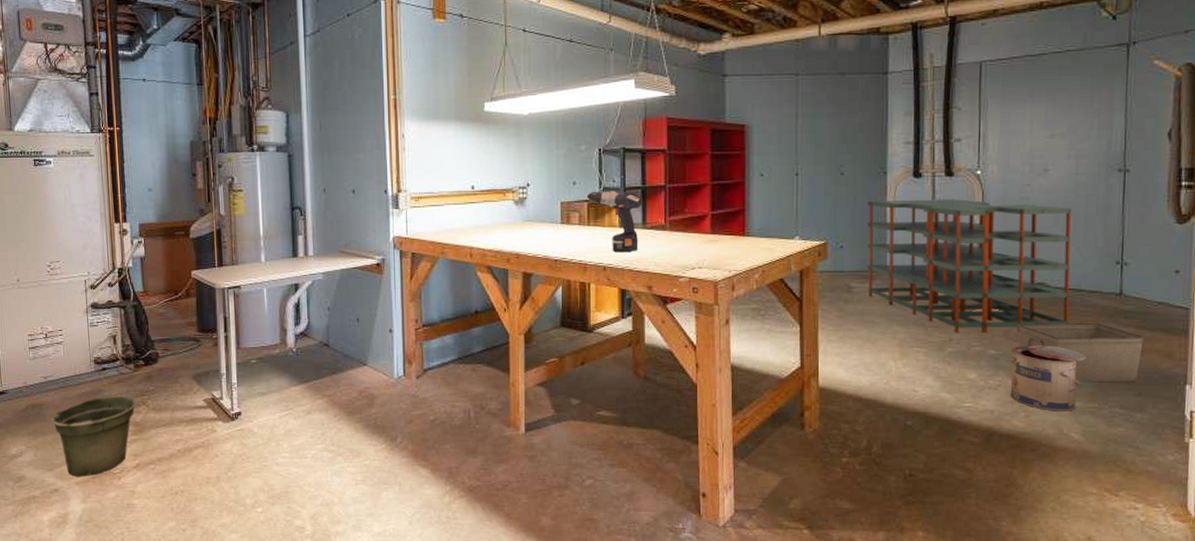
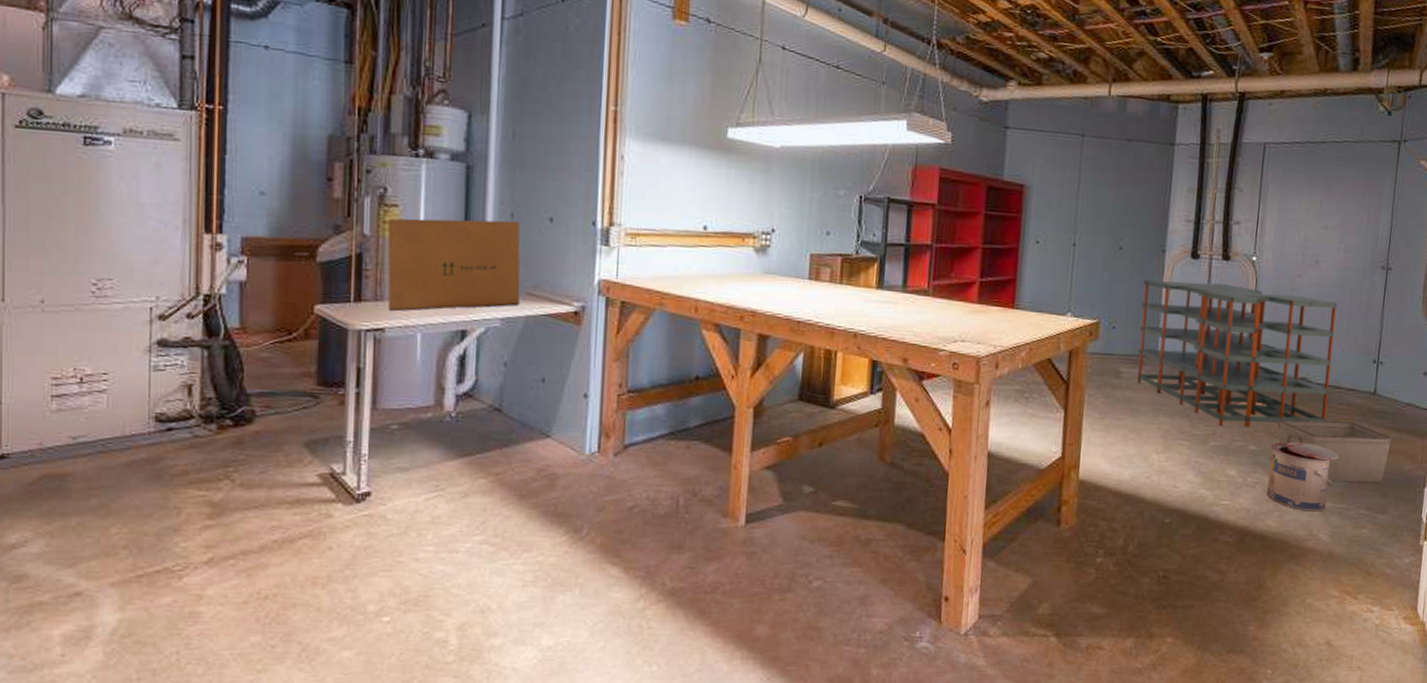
flower pot: present [51,396,136,477] -> none [79,465,215,576]
box: none [236,195,335,271] -> present [387,218,520,311]
power drill: present [587,191,644,253] -> none [842,244,906,318]

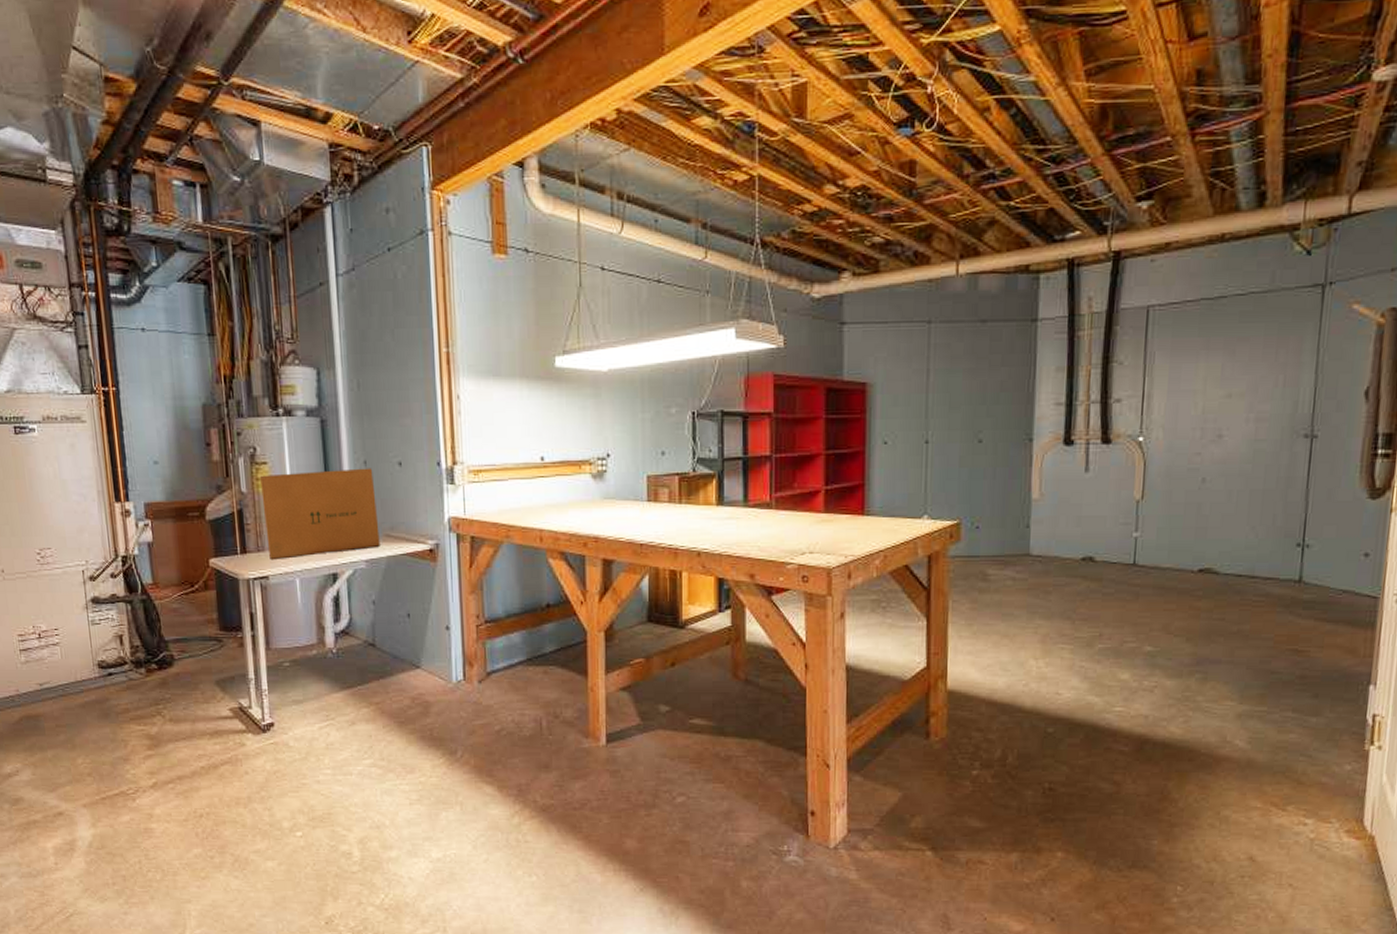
storage shelving unit: present [1137,280,1337,428] -> none [1006,471,1247,627]
paint can: present [1266,442,1339,512] -> none [1167,640,1257,716]
storage bin: present [1279,419,1392,483] -> none [1179,615,1324,683]

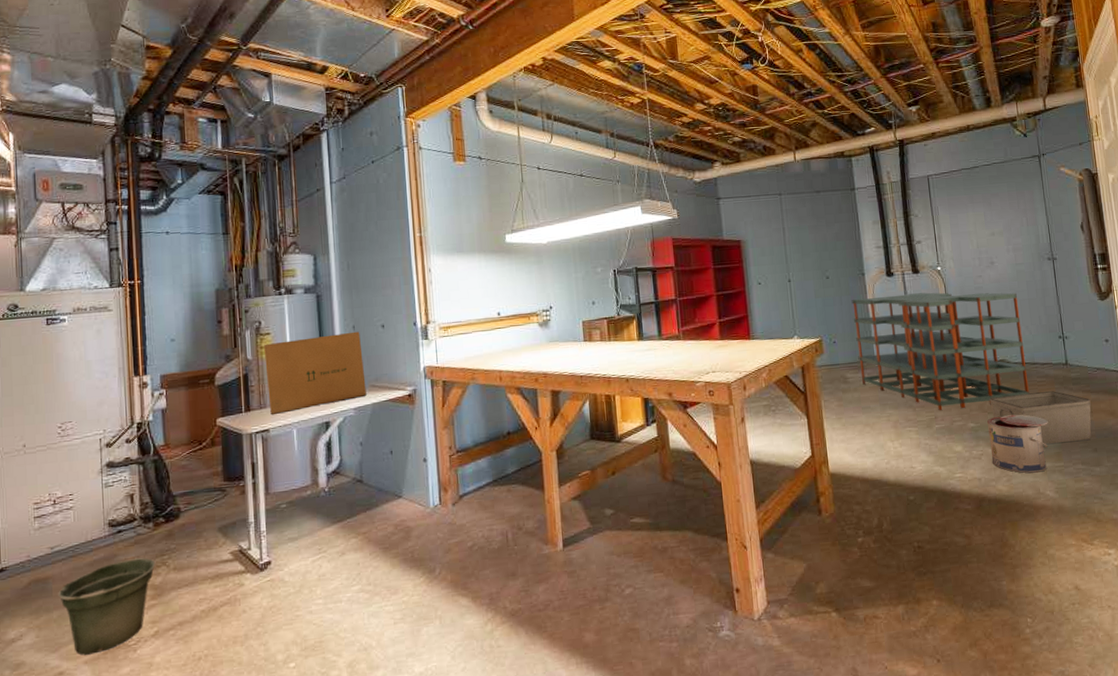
flower pot: none [51,705,150,798] -> present [58,558,155,655]
storage shelving unit: none [1006,471,1247,627] -> present [851,292,1030,411]
paint can: none [1167,640,1257,716] -> present [987,414,1048,474]
storage bin: none [1179,615,1324,683] -> present [989,391,1091,445]

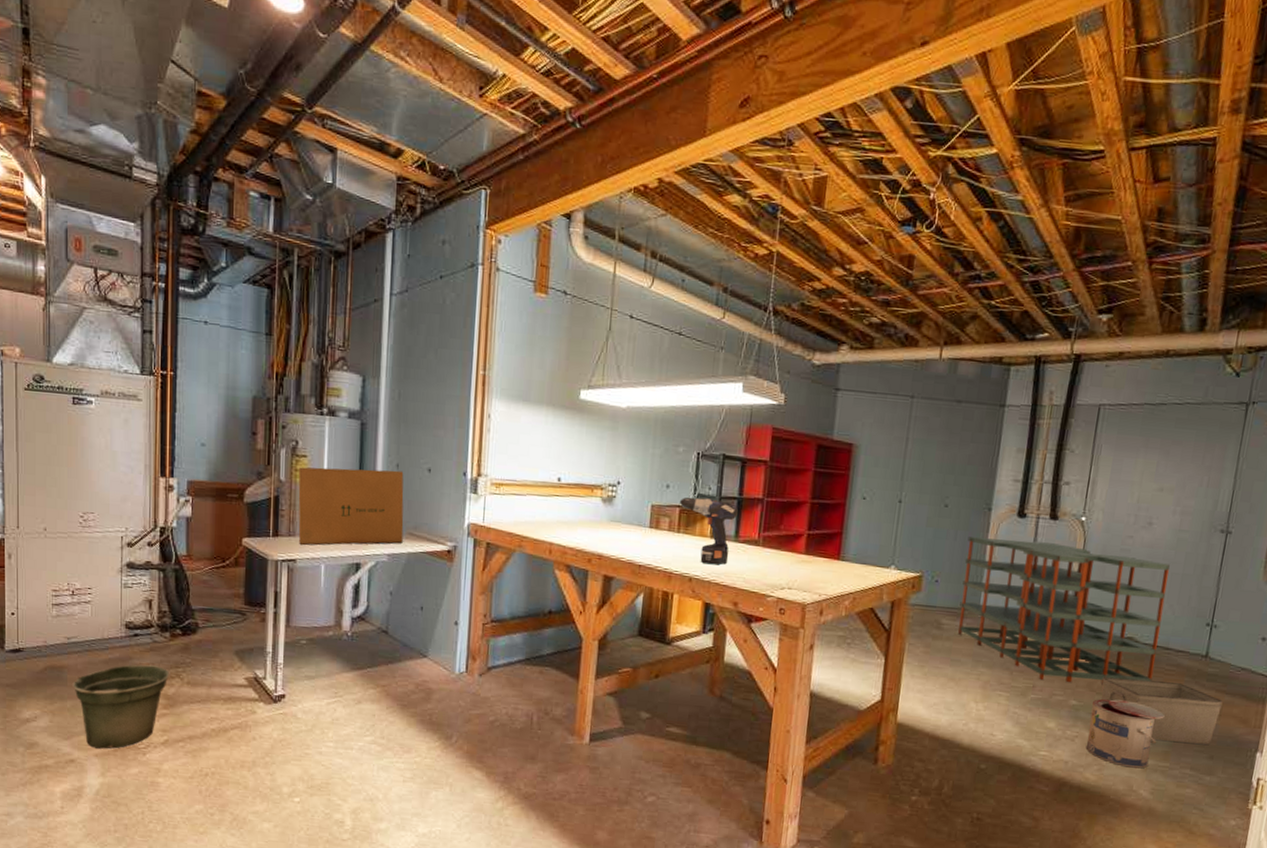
power drill: none [606,306,658,364] -> present [680,497,739,565]

